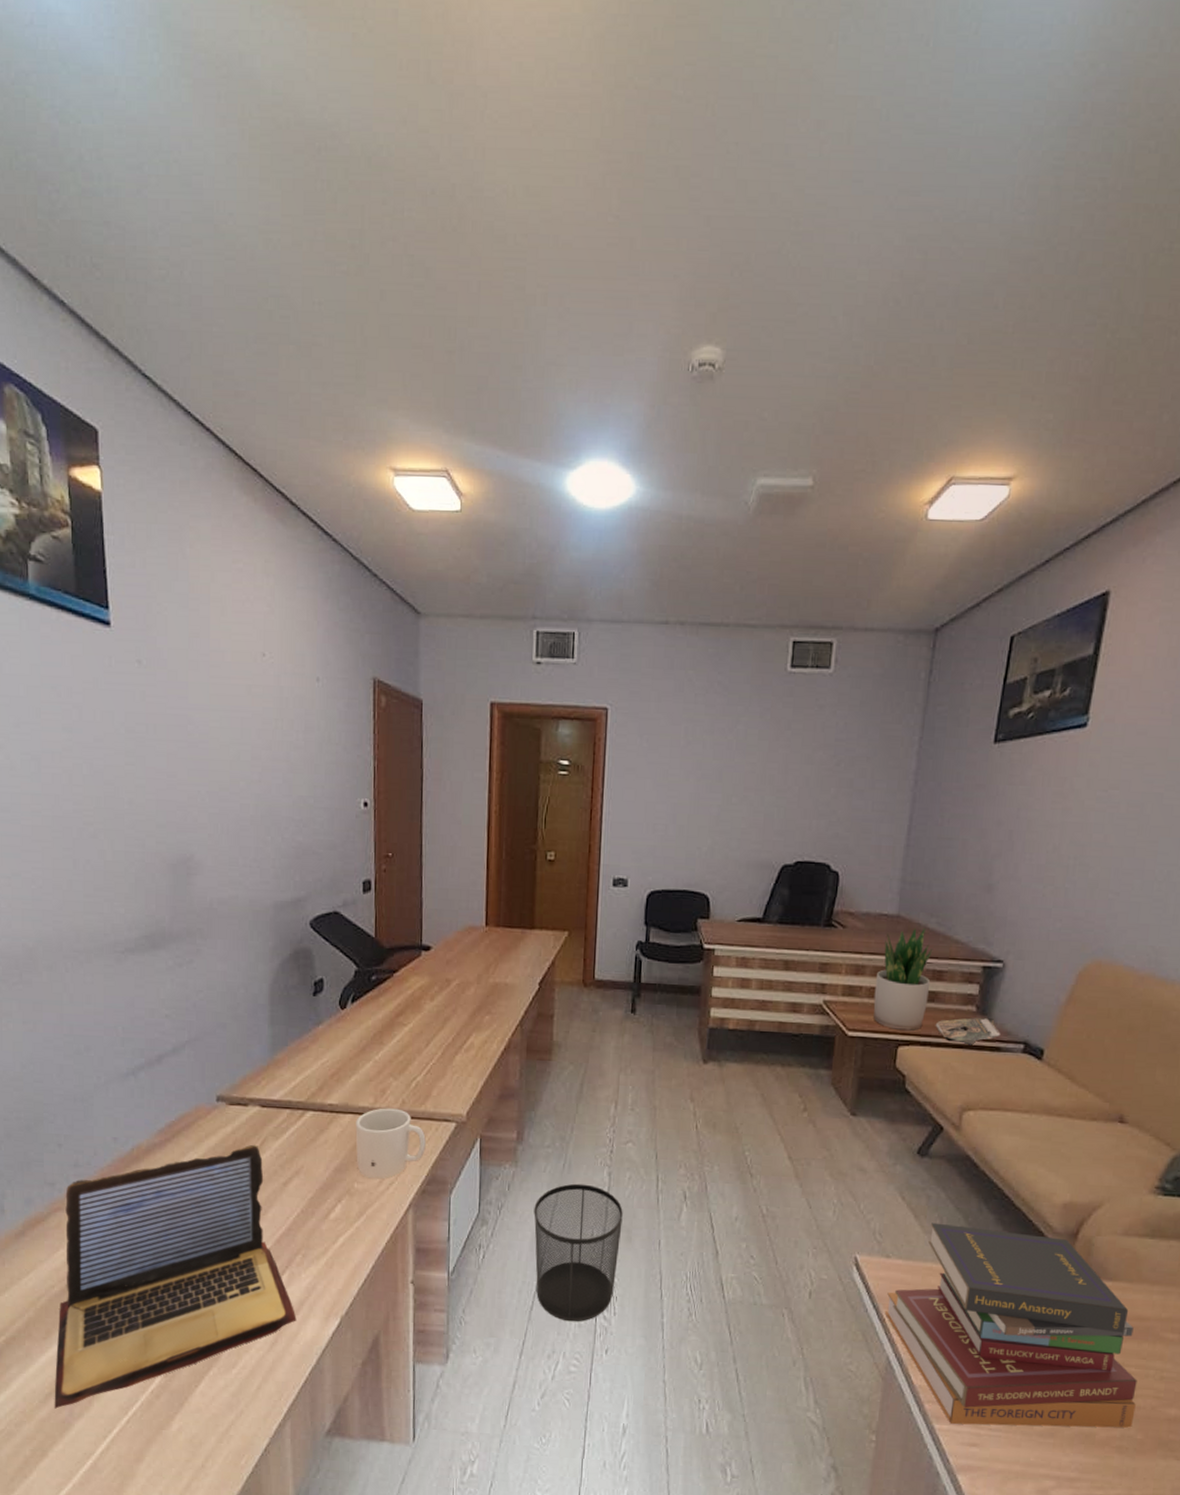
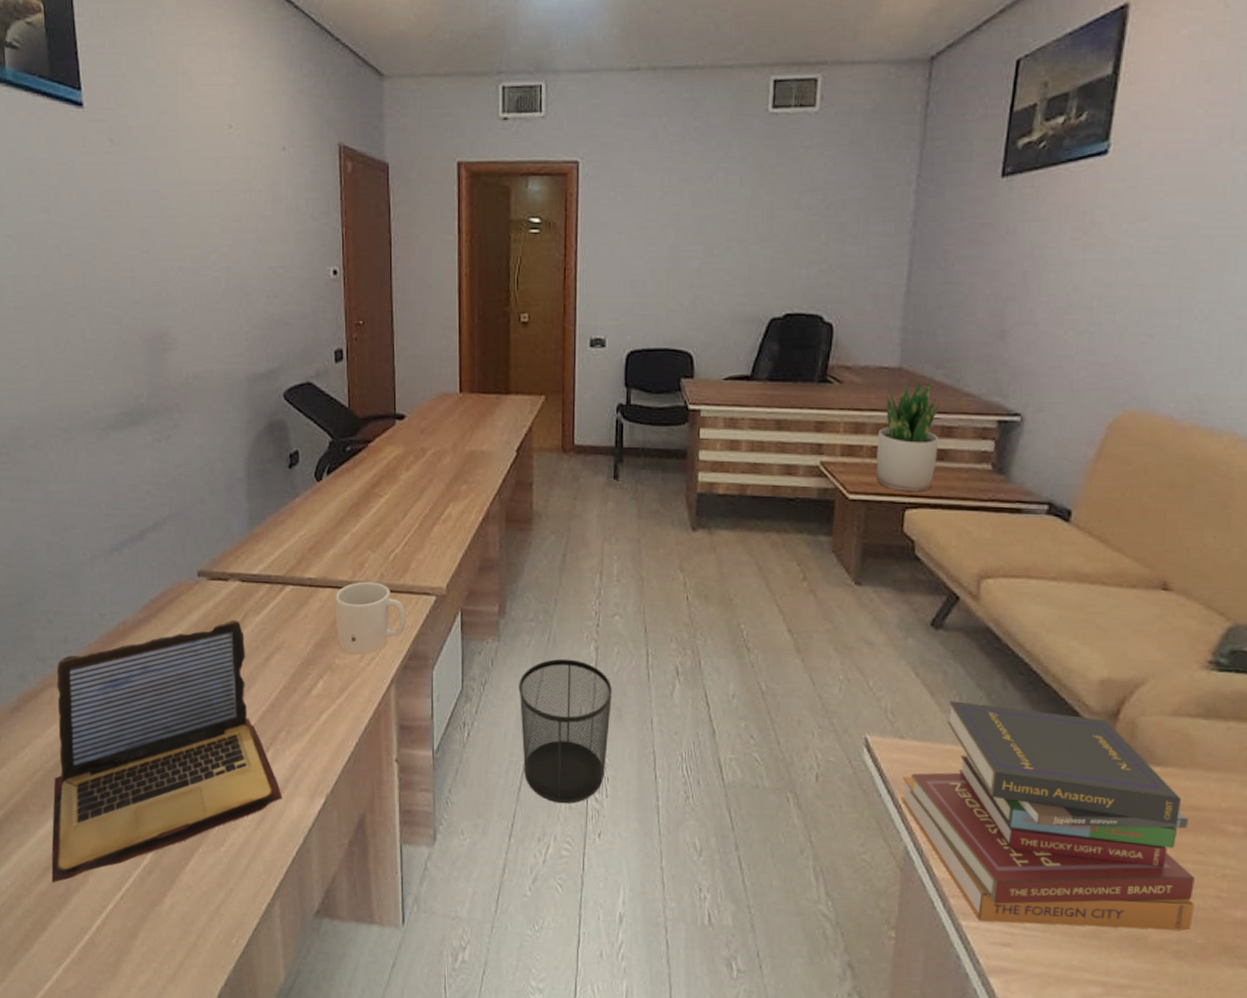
magazine: present [935,1018,1001,1044] -> none [946,477,1021,506]

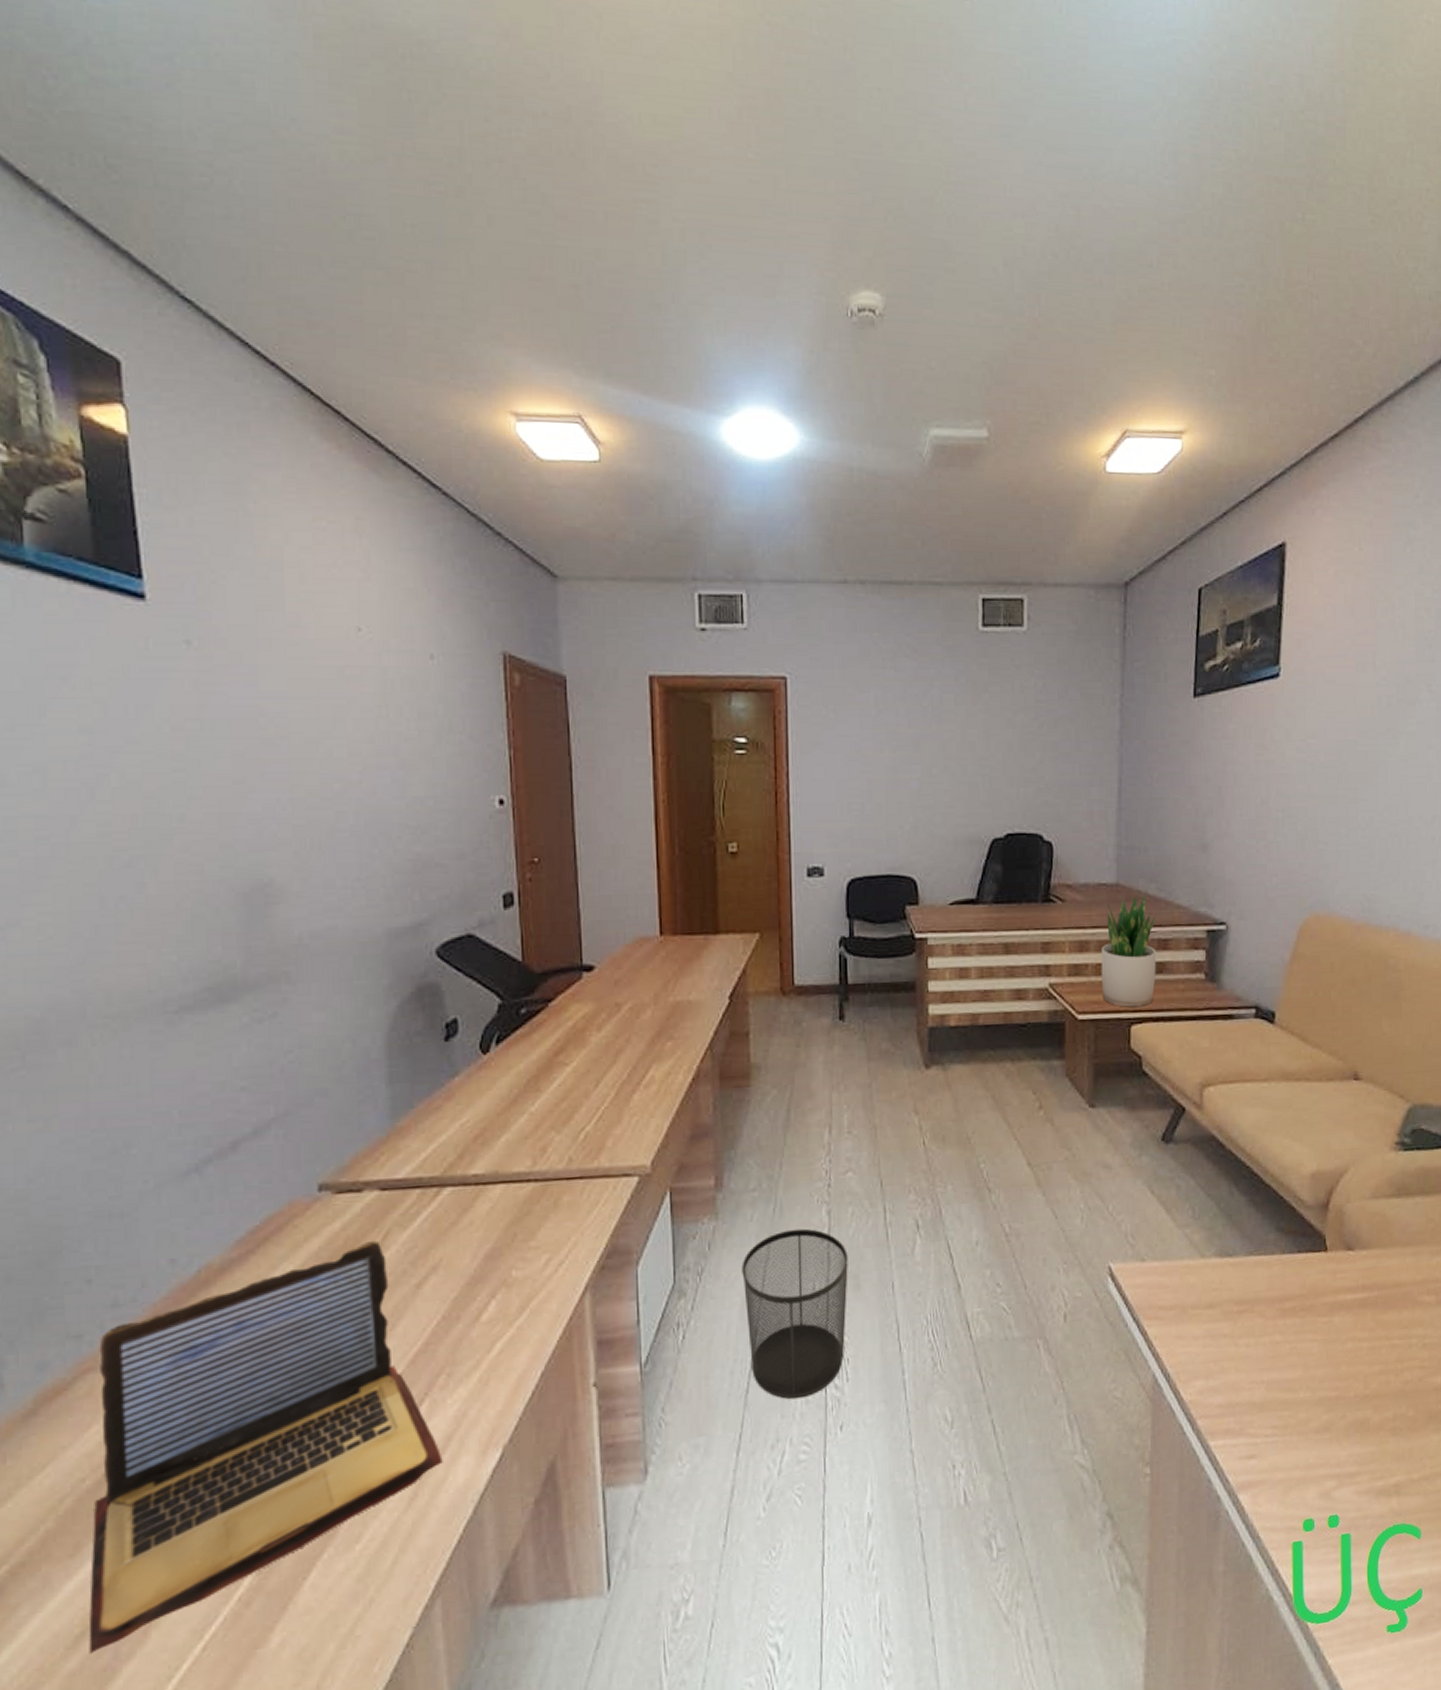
mug: present [335,581,406,656] -> none [509,1169,602,1263]
books: present [900,700,1195,931] -> none [1145,1211,1404,1437]

